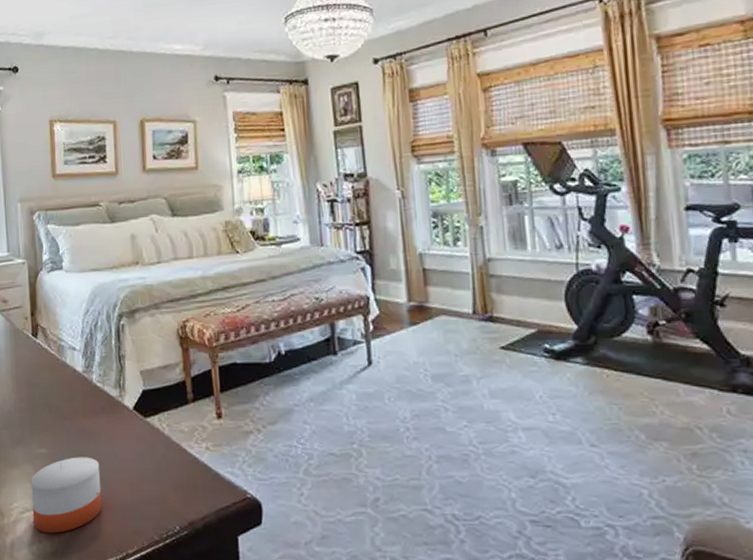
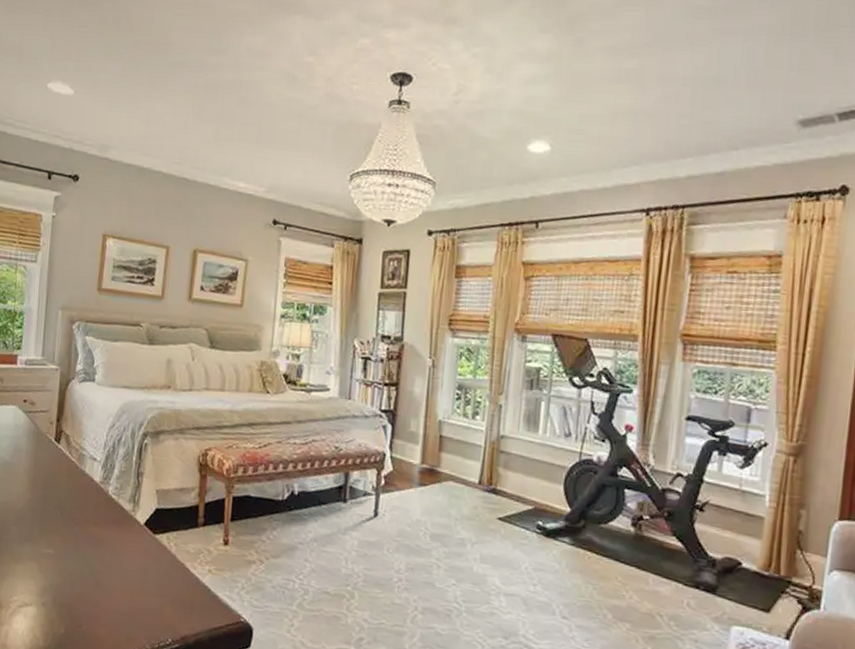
candle: present [31,453,102,534] -> none [30,555,104,630]

